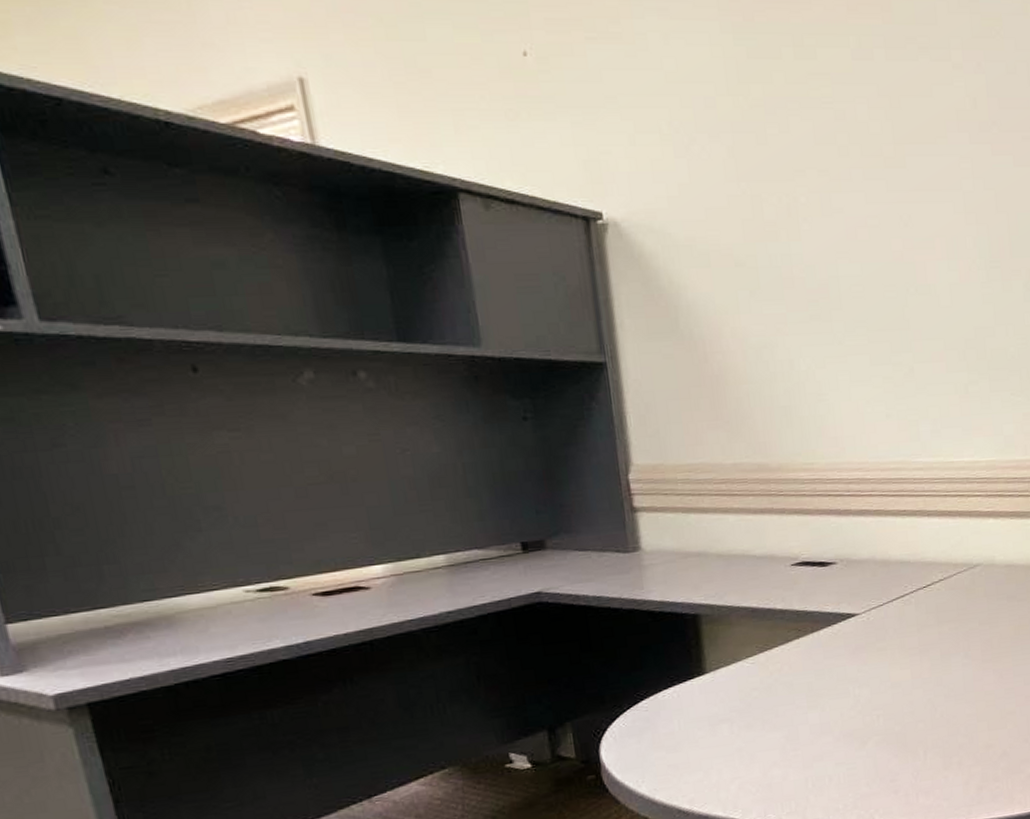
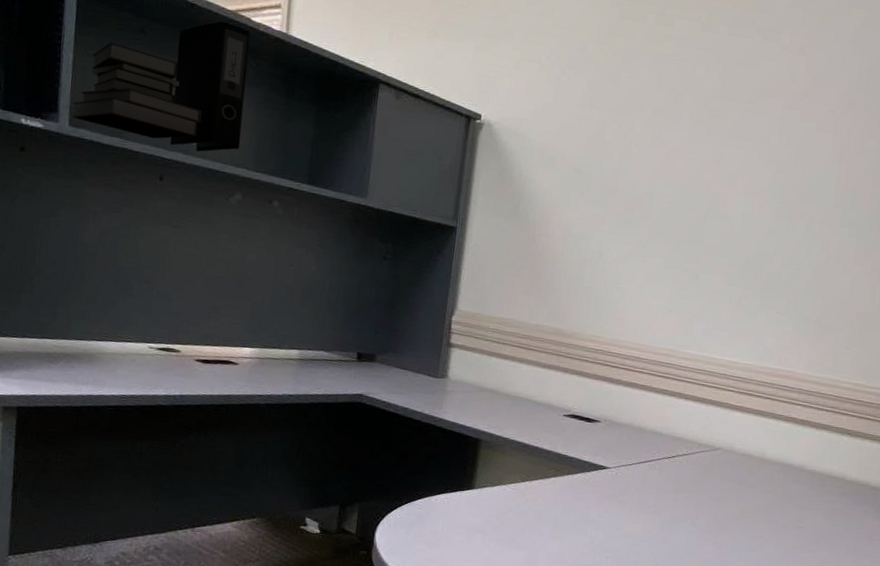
books: none [35,193,228,319] -> present [72,42,202,139]
binder: none [159,142,293,324] -> present [169,22,250,152]

